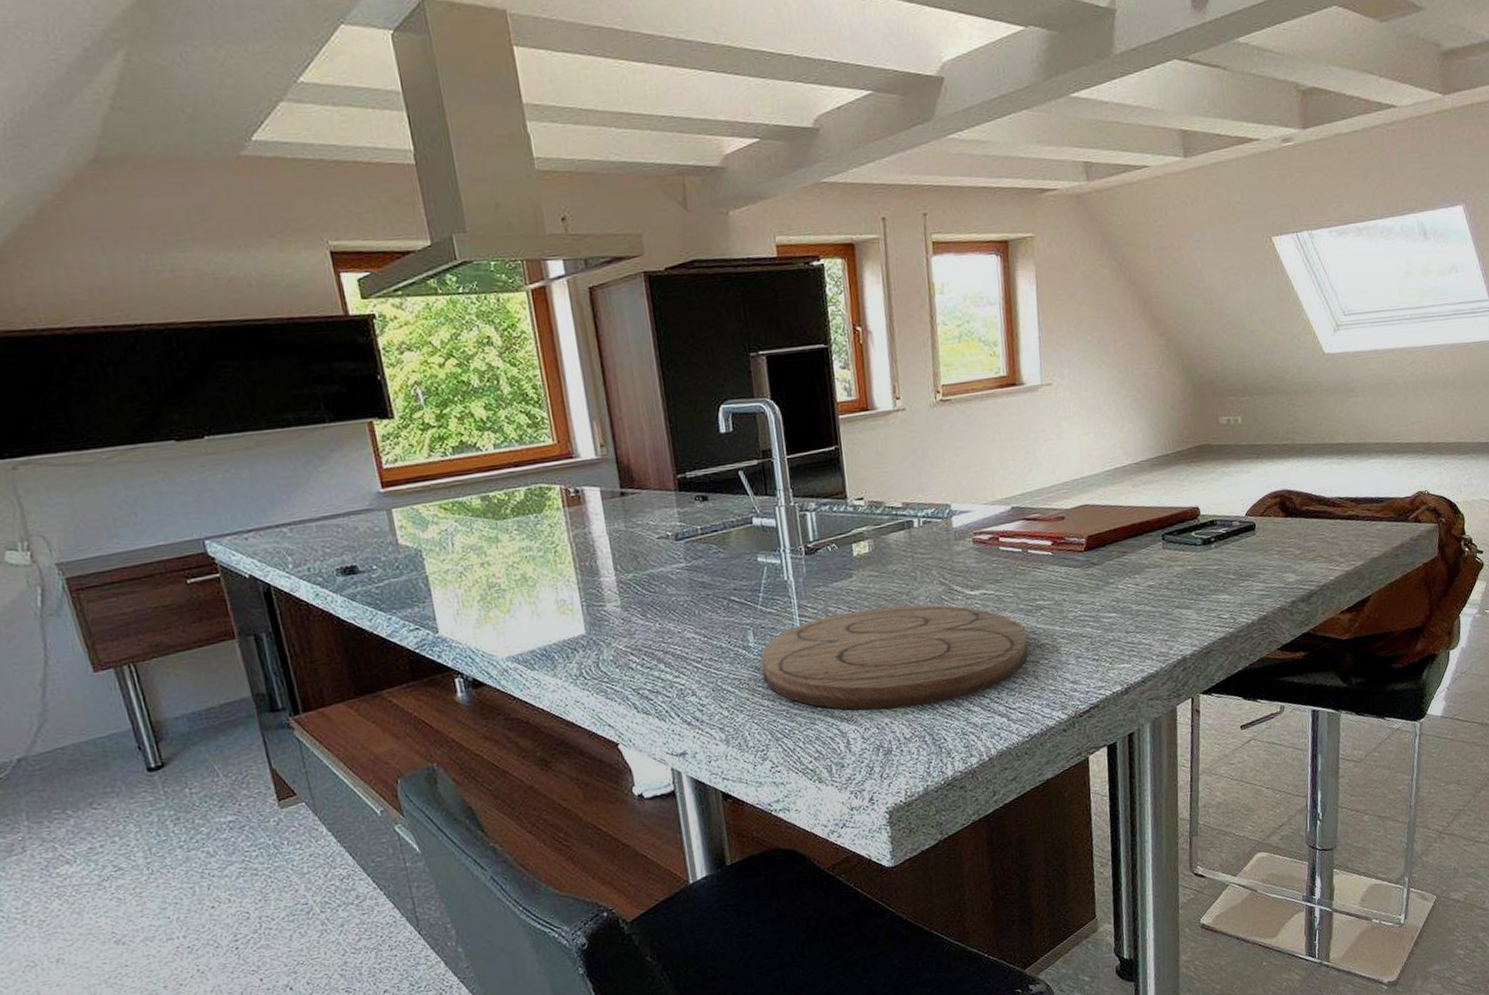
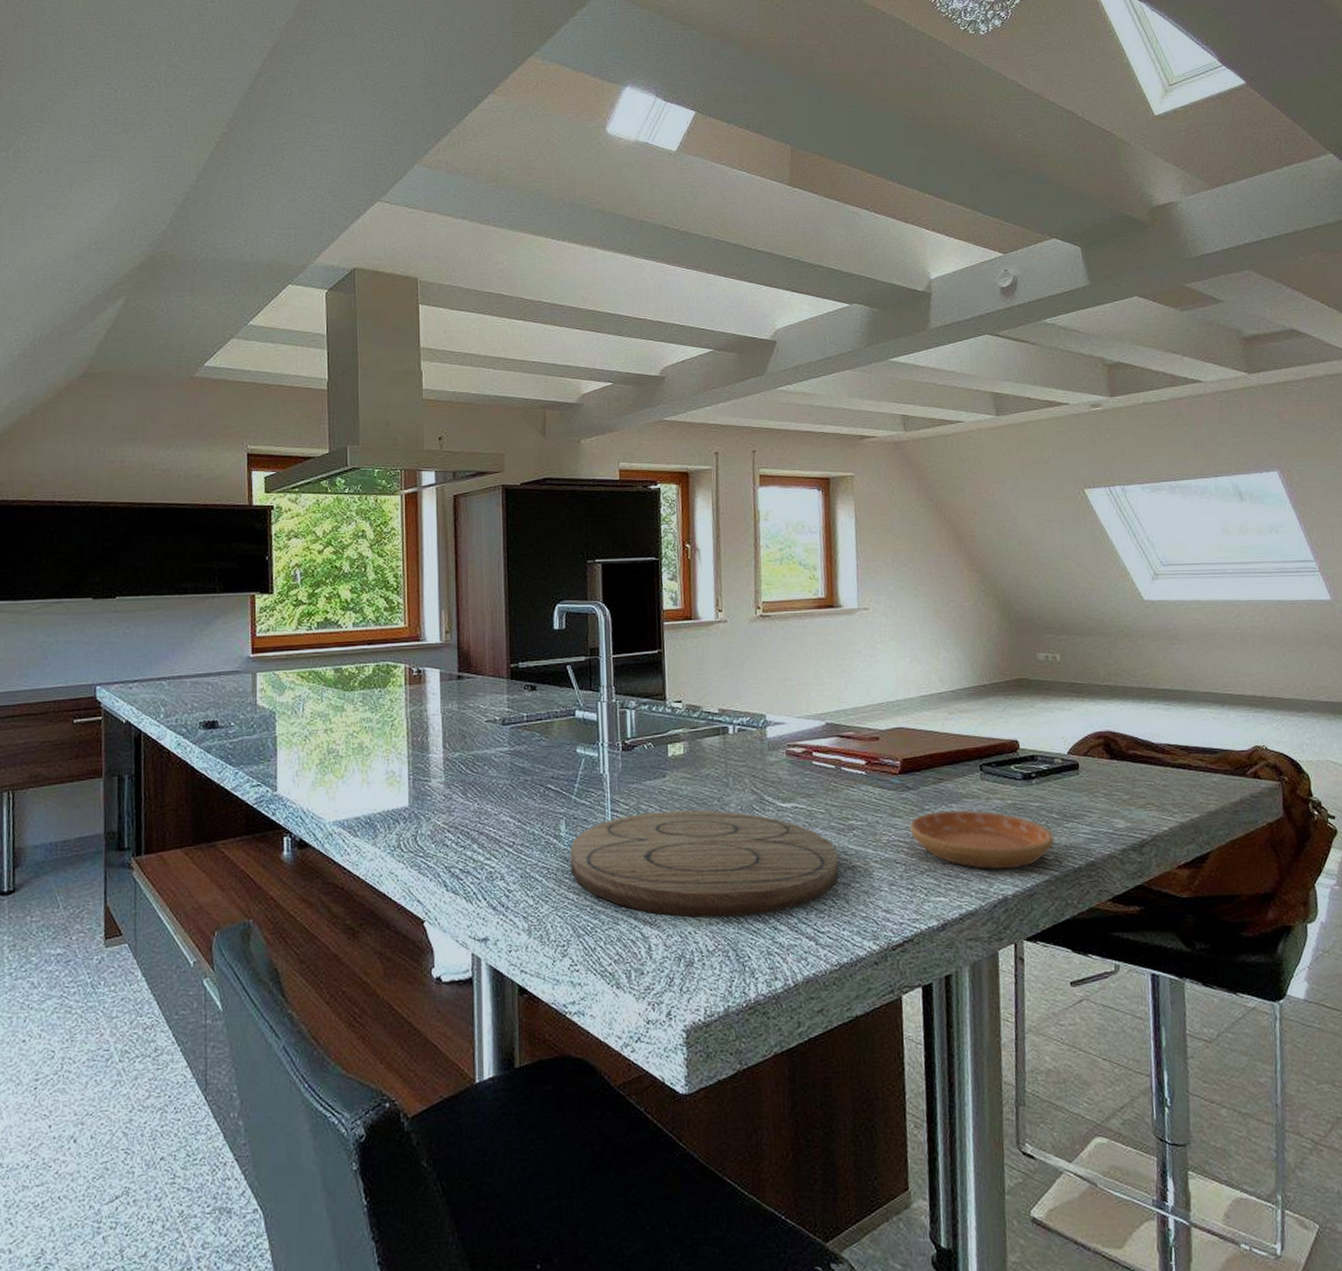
saucer: none [1095,579,1231,633] -> present [910,810,1055,869]

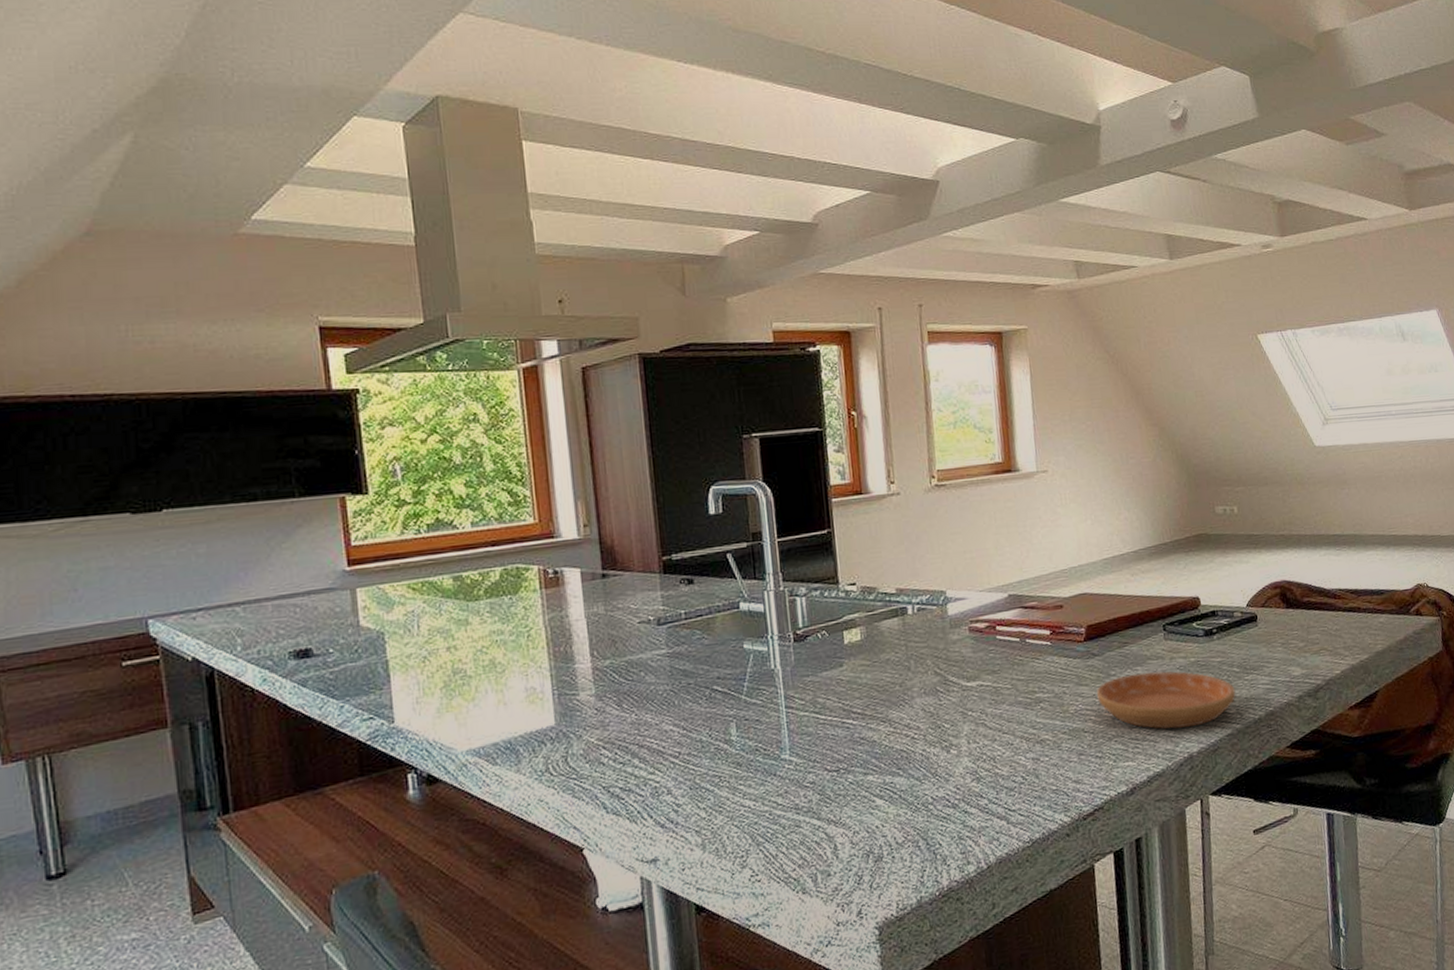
cutting board: present [570,810,839,918] -> none [743,696,1028,812]

